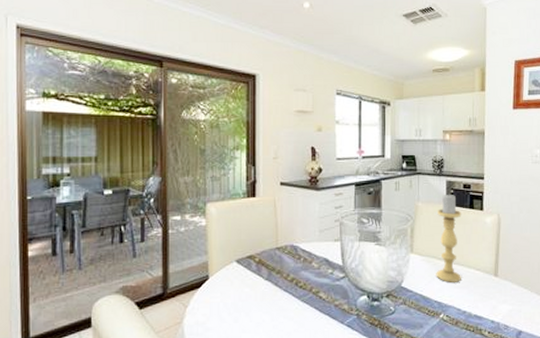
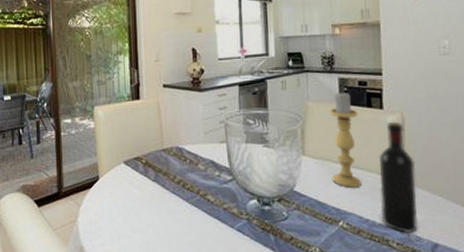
wine bottle: none [476,221,508,323] -> present [378,121,418,234]

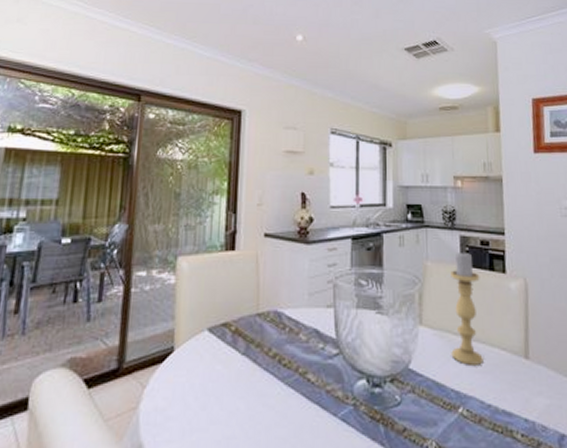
wine bottle: present [378,121,418,234] -> none [501,287,543,423]

